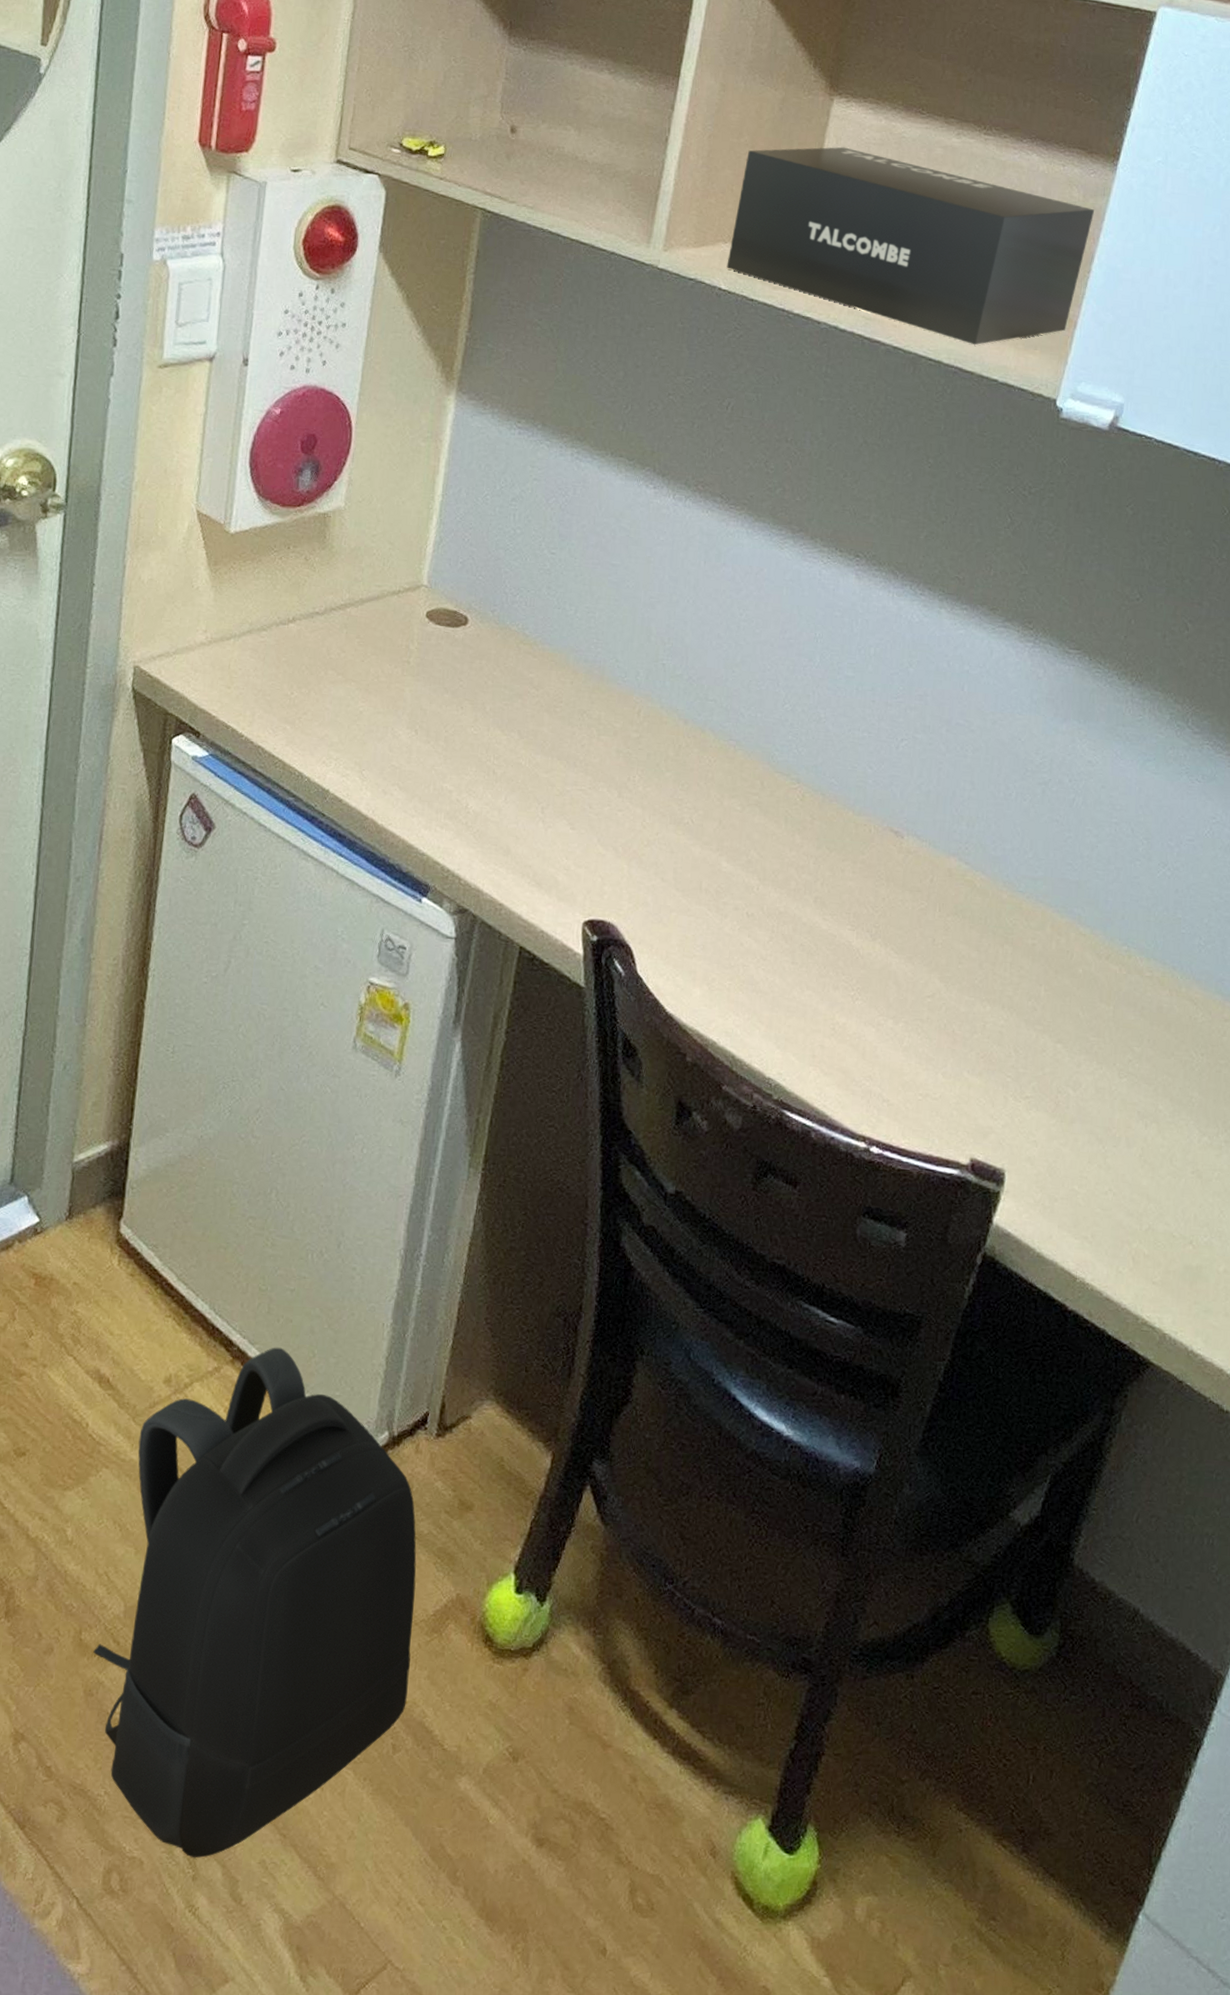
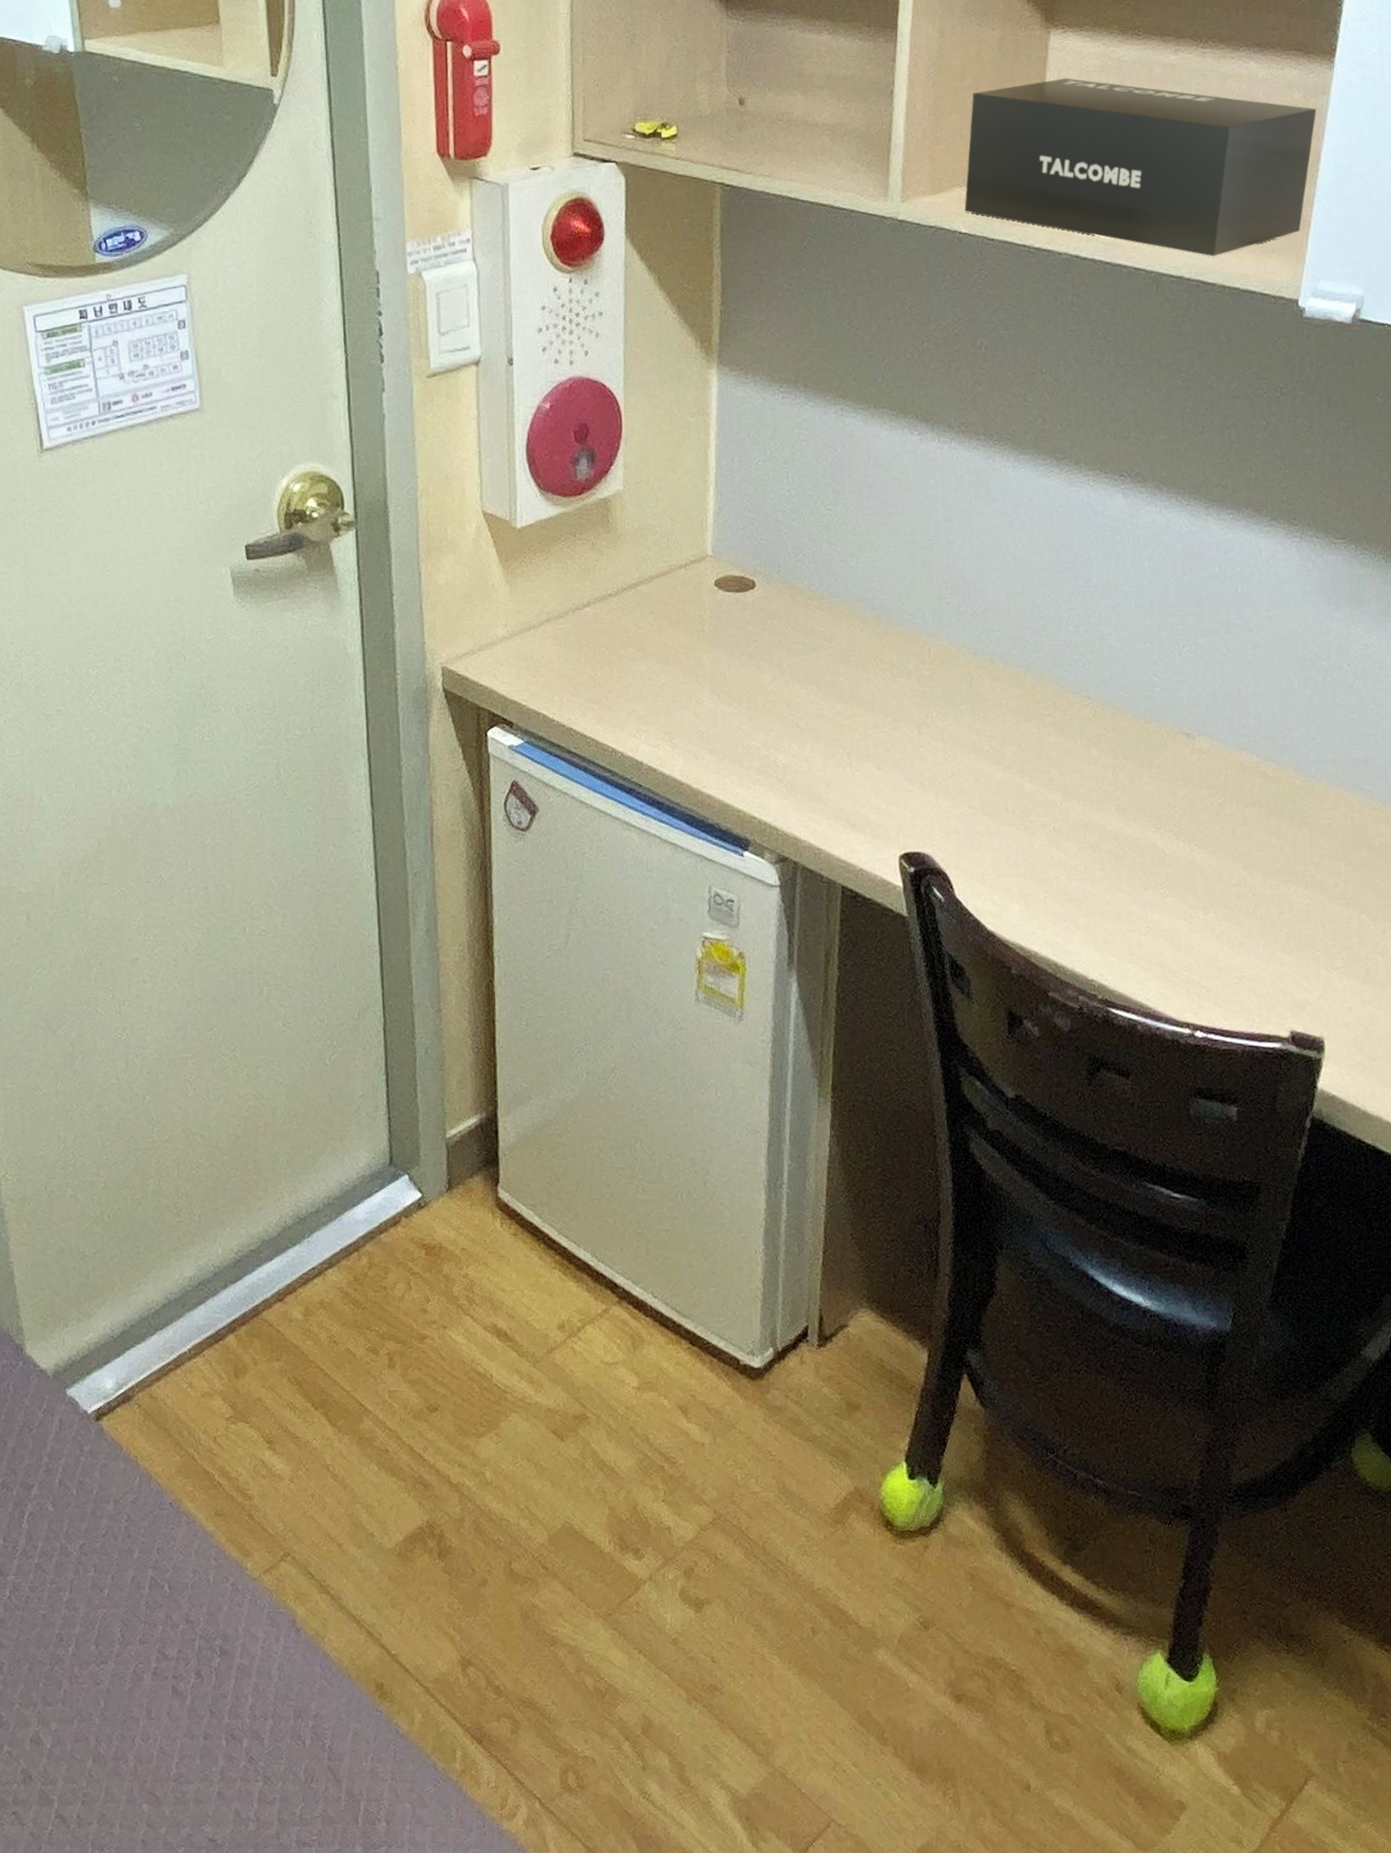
backpack: present [93,1347,417,1858] -> none [524,1284,820,1750]

